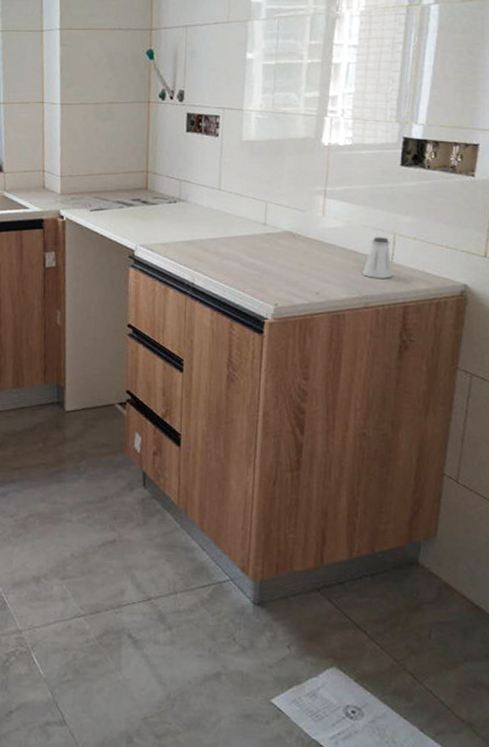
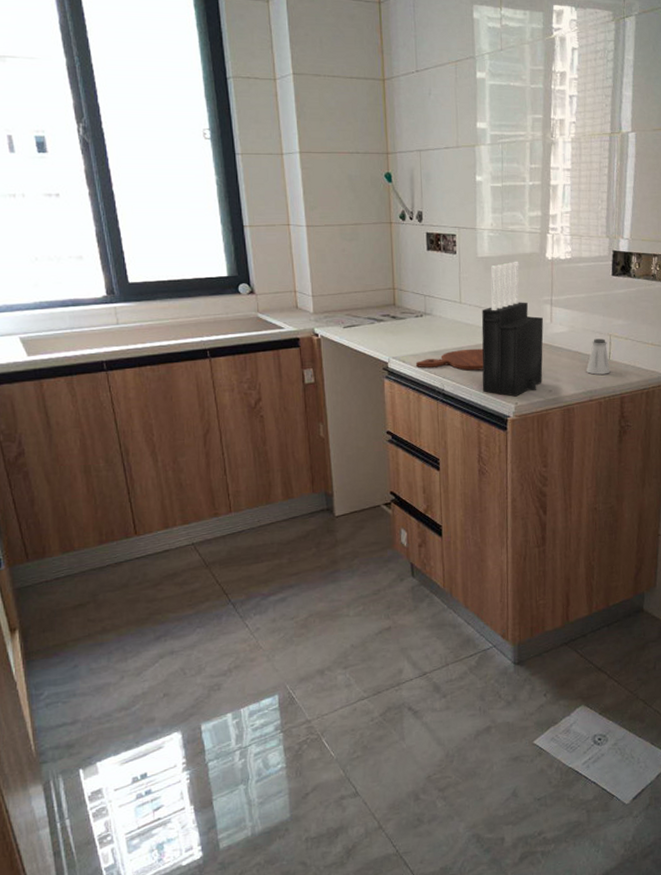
cutting board: none [164,240,242,265] -> present [415,348,484,371]
knife block: none [237,146,315,297] -> present [481,261,544,397]

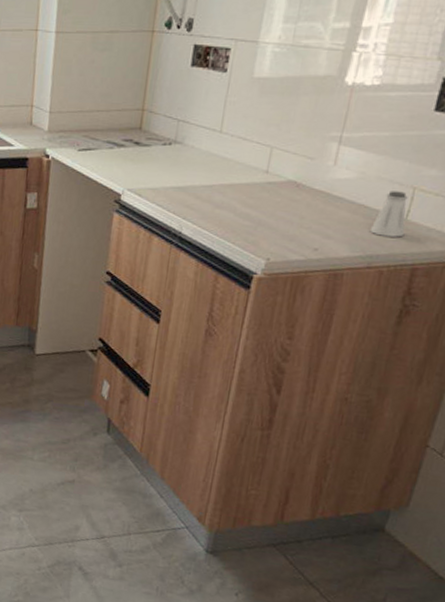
cutting board: present [415,348,484,371] -> none [153,188,239,215]
knife block: present [481,261,544,397] -> none [228,84,326,251]

